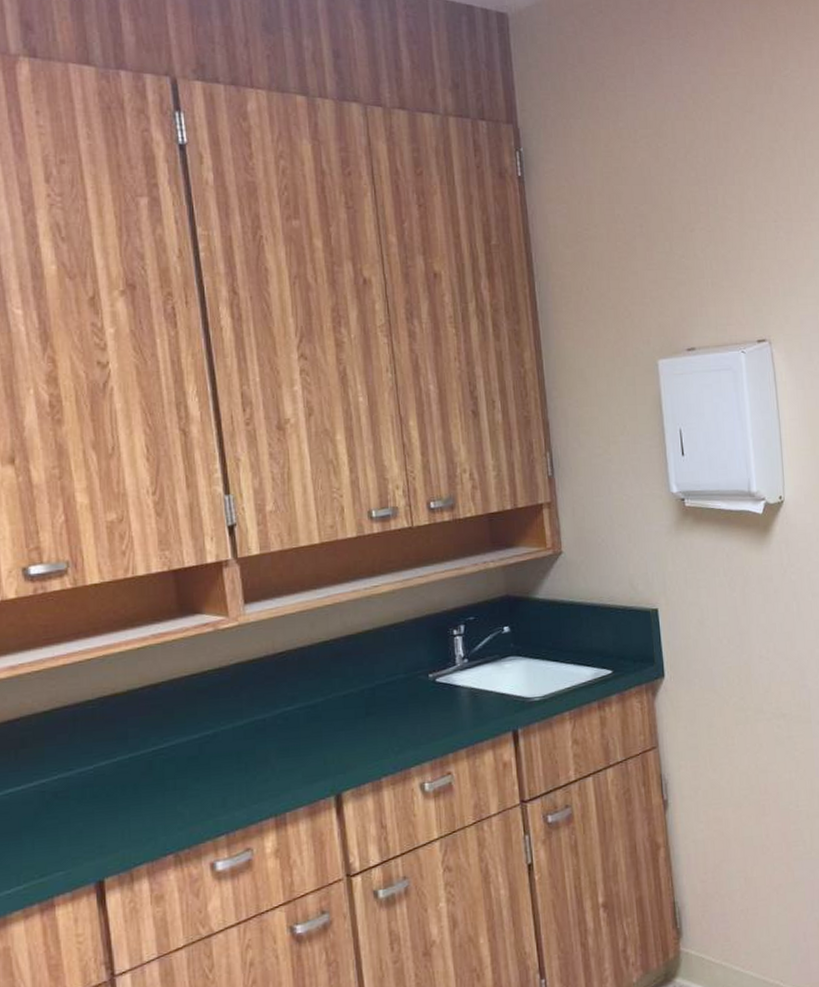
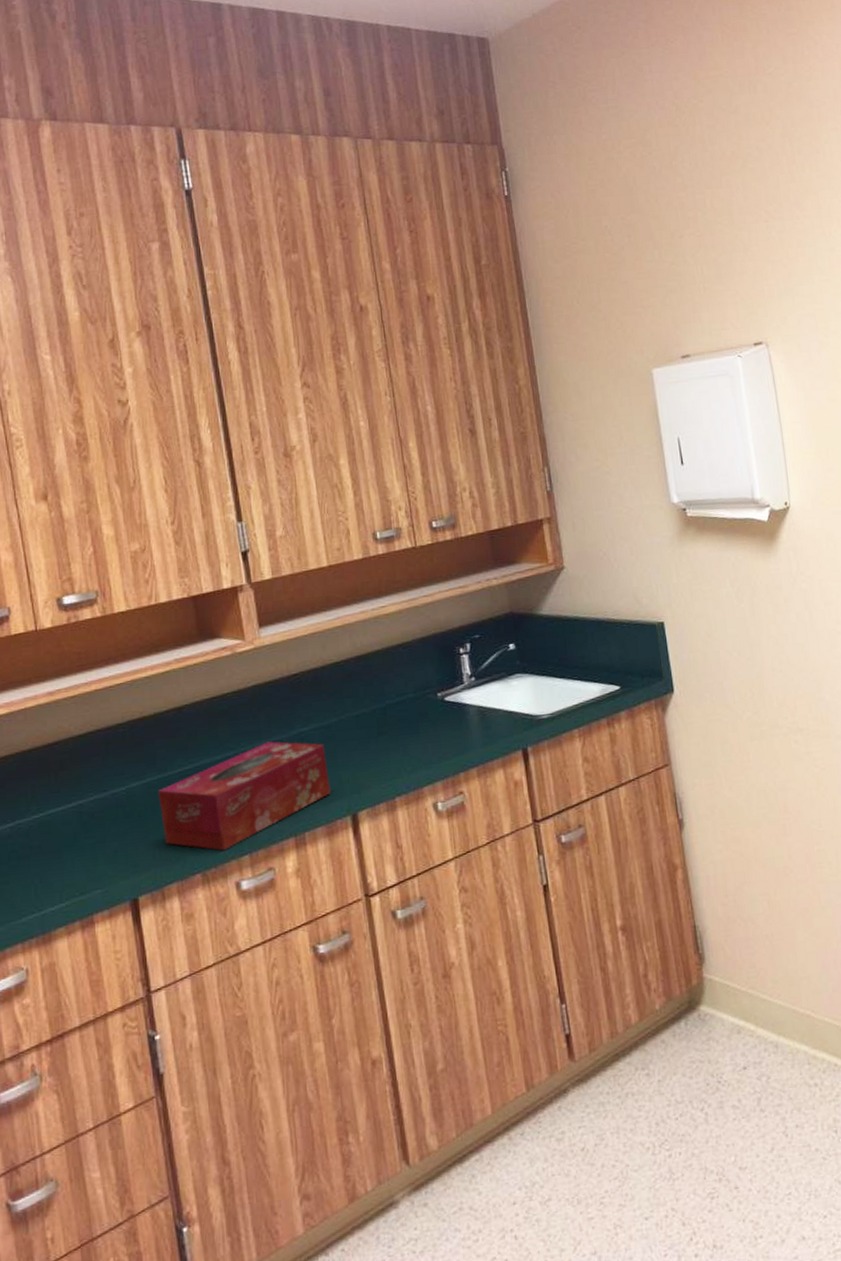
tissue box: none [129,720,314,832] -> present [158,741,331,851]

